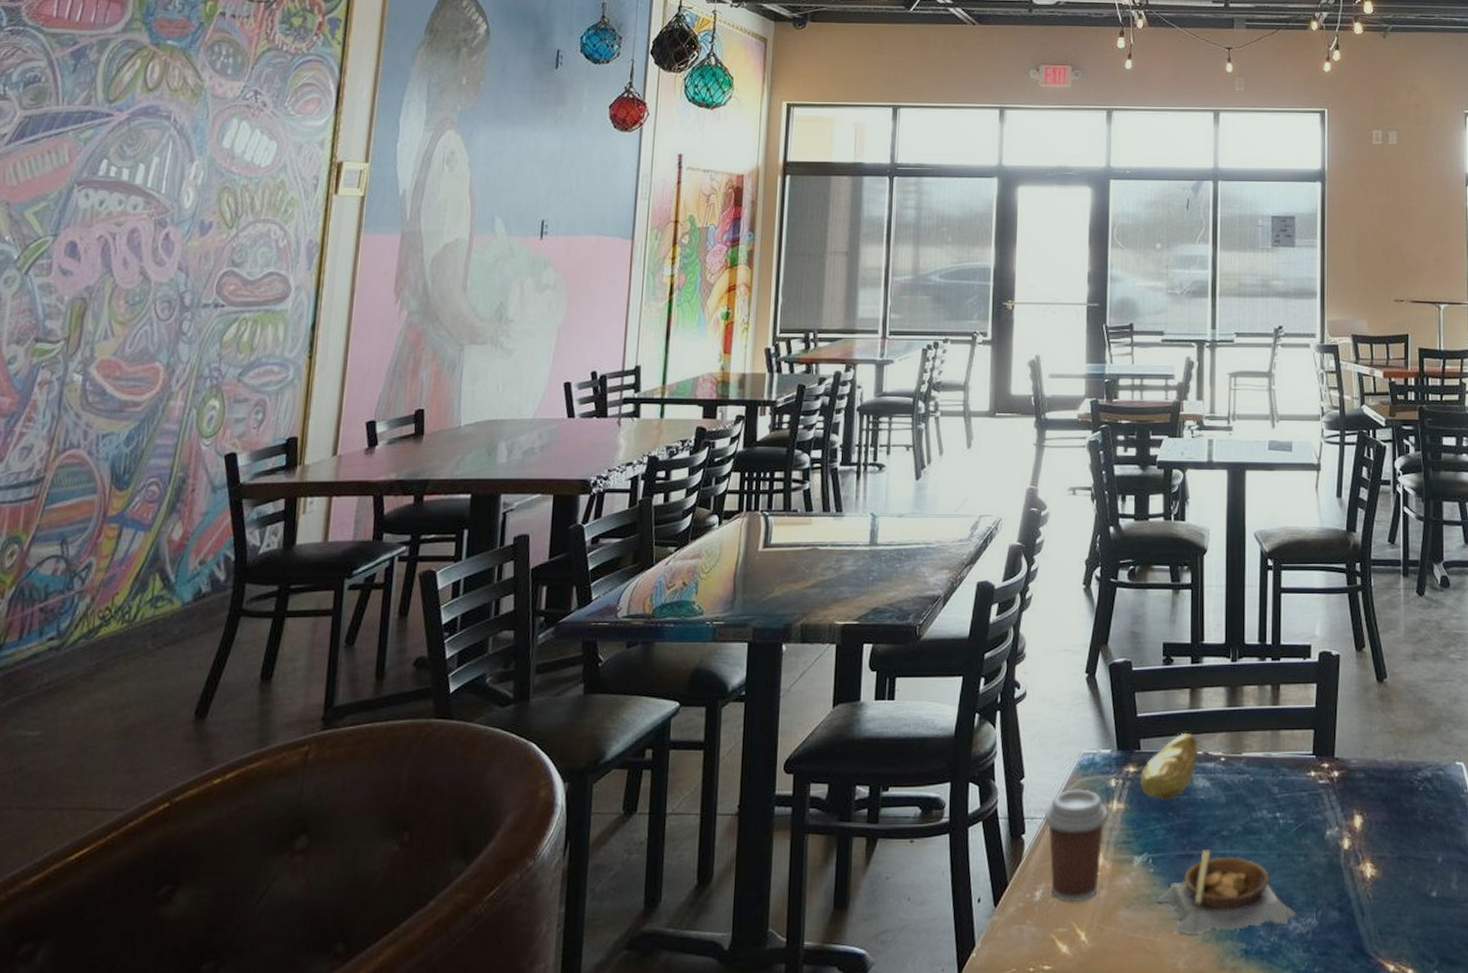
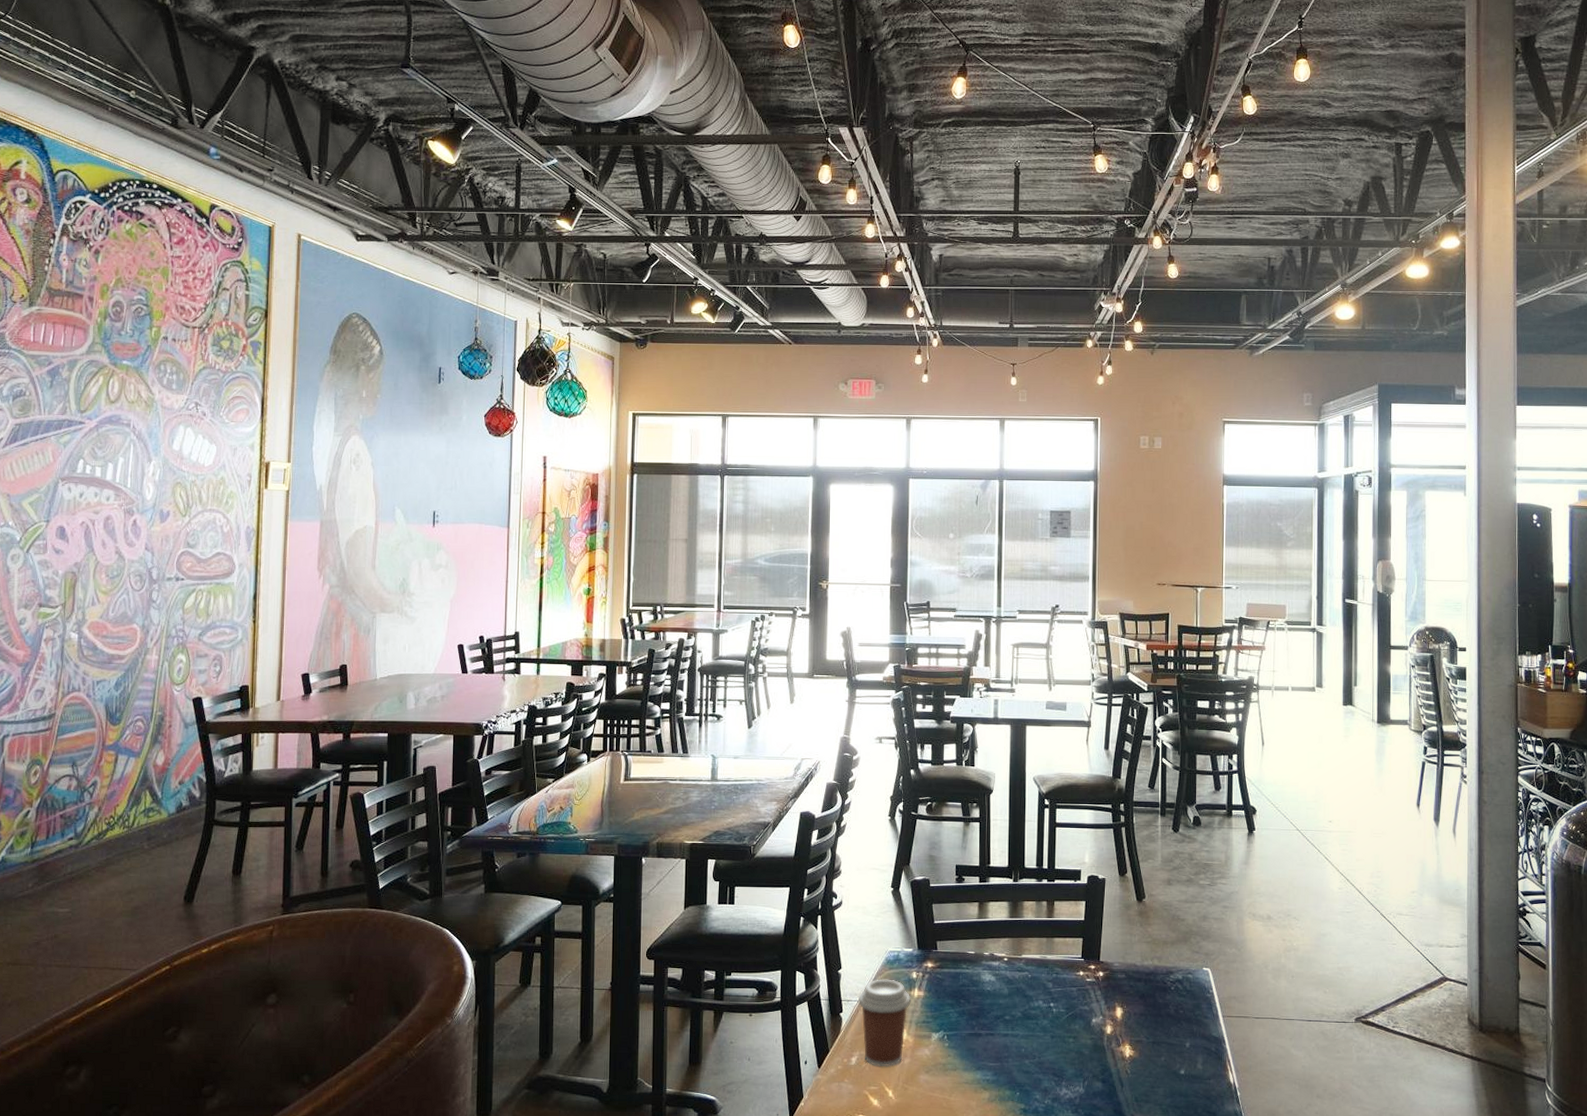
banana: present [1140,734,1198,801] -> none [937,938,985,991]
soup bowl: present [1157,849,1295,935] -> none [951,1030,1066,1096]

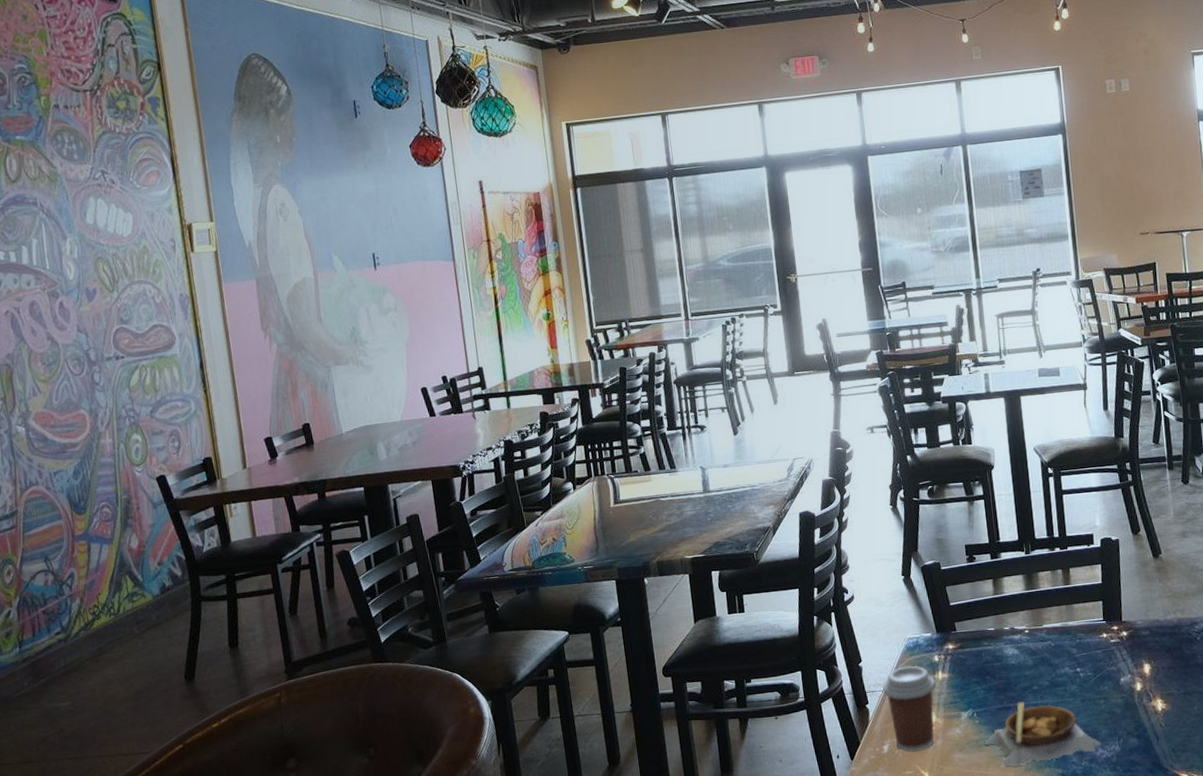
soup bowl: none [951,1030,1066,1096] -> present [984,702,1101,766]

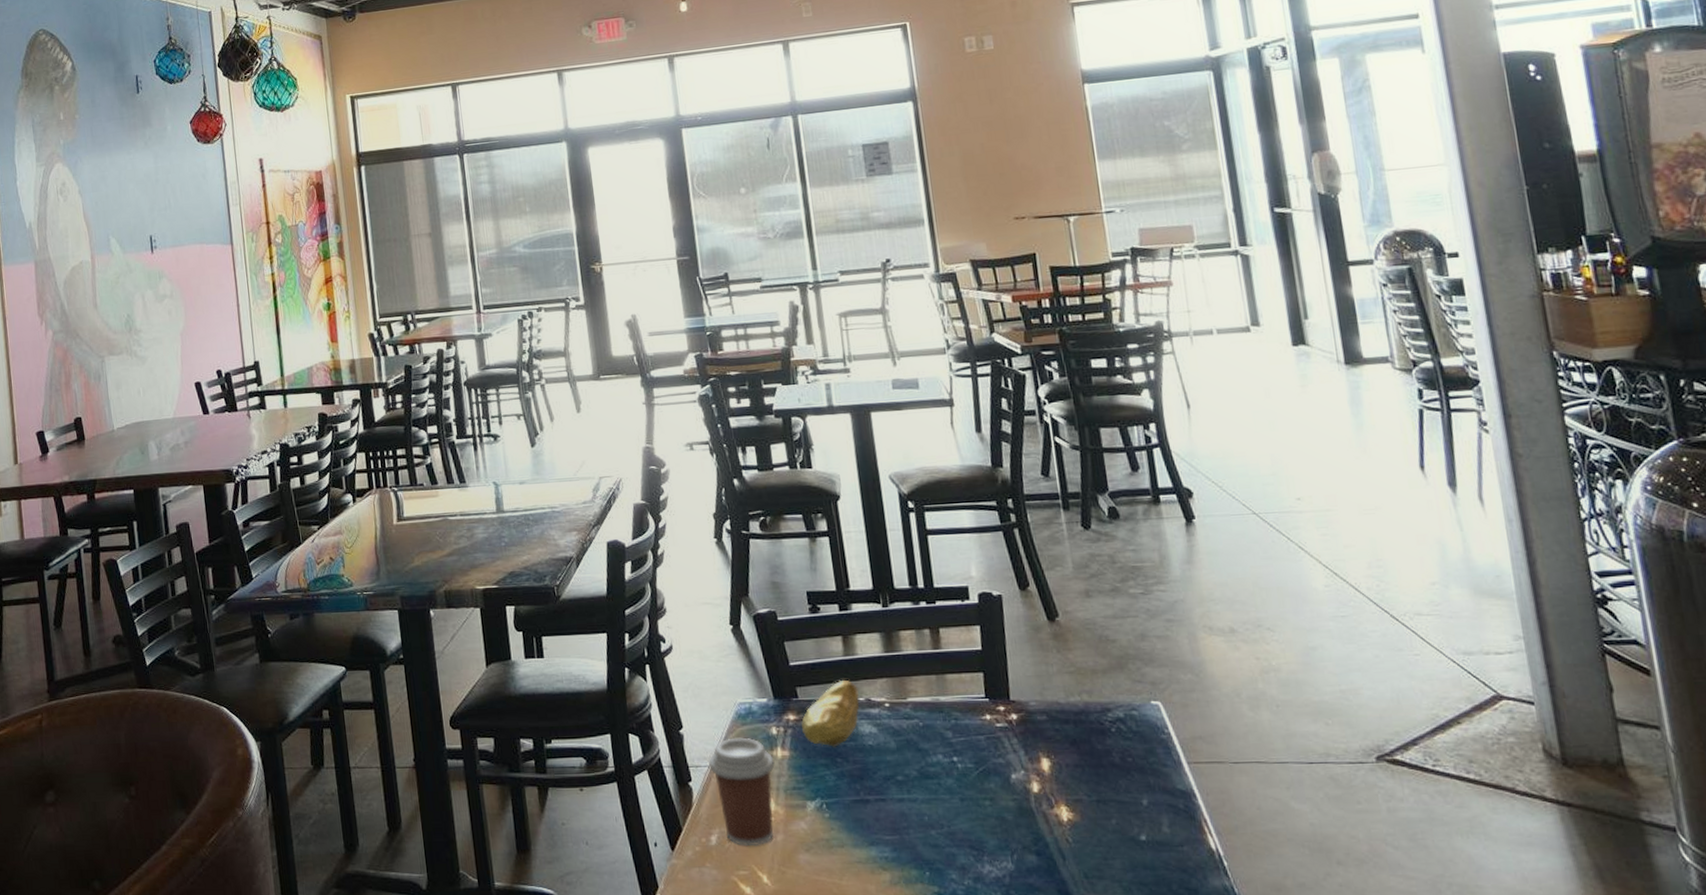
banana: none [958,614,1005,668] -> present [801,680,860,747]
soup bowl: present [984,702,1101,766] -> none [837,794,988,878]

